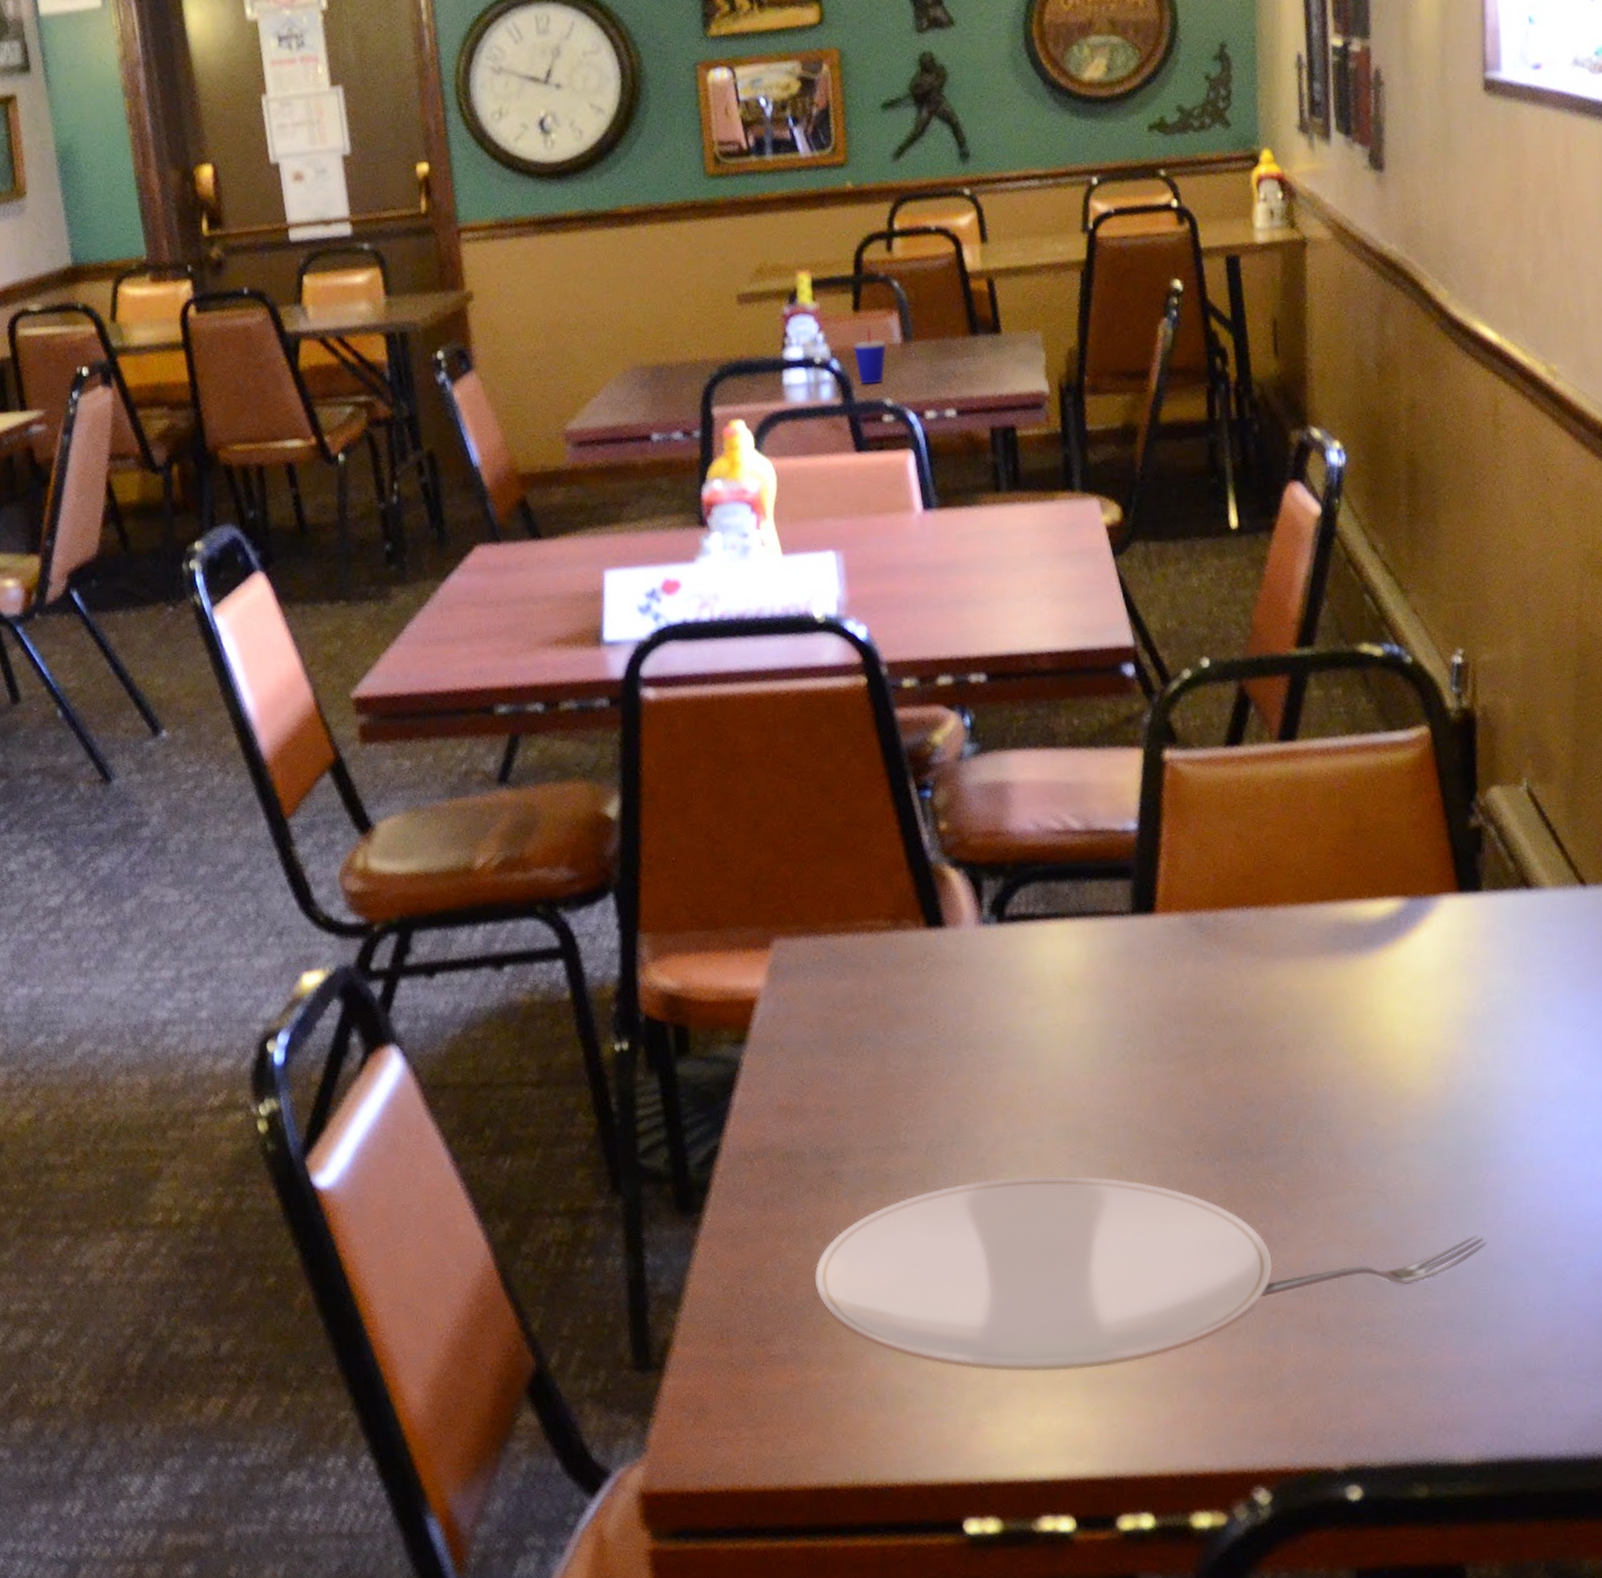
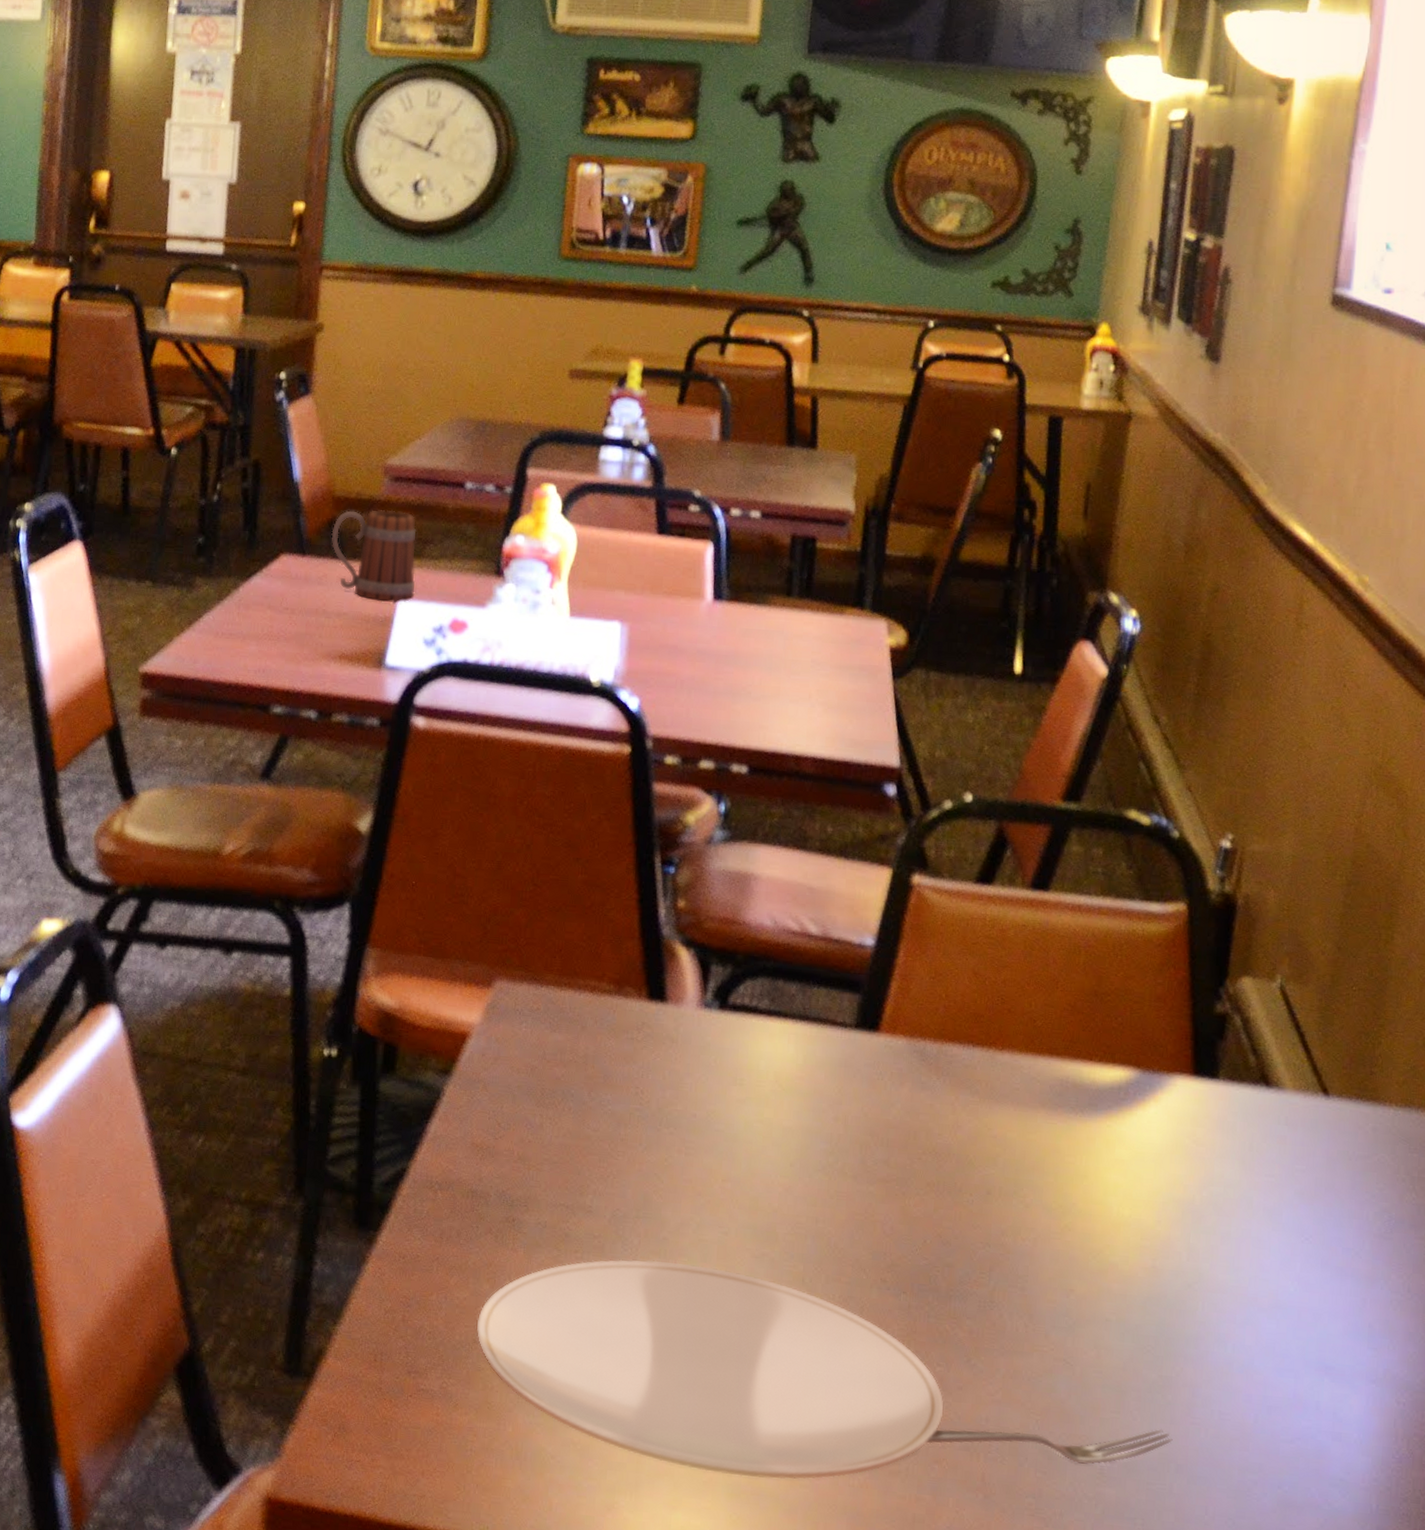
beer mug: none [522,477,620,577] -> present [331,509,417,604]
beverage cup: present [853,327,887,385] -> none [671,421,704,474]

